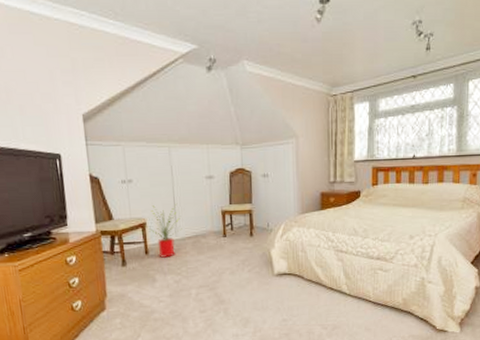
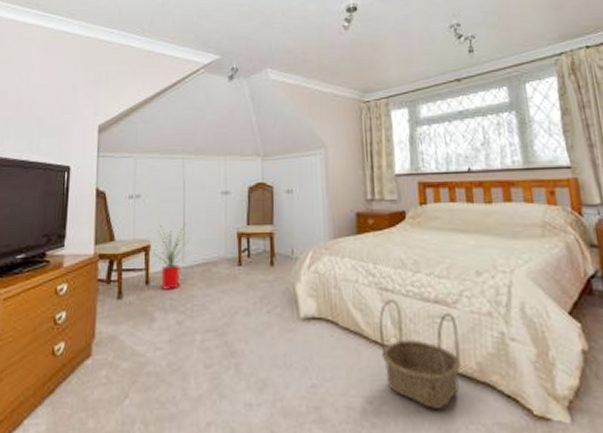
basket: none [335,258,392,331] -> present [379,300,461,411]

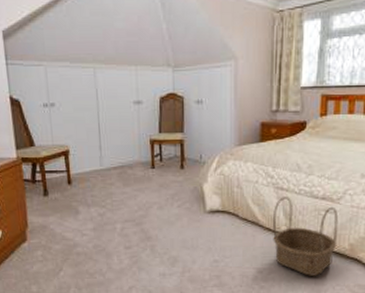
house plant: present [148,224,191,291] -> none [67,131,108,190]

